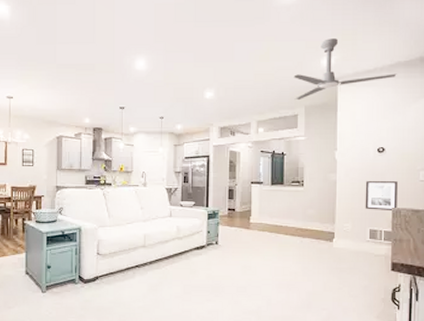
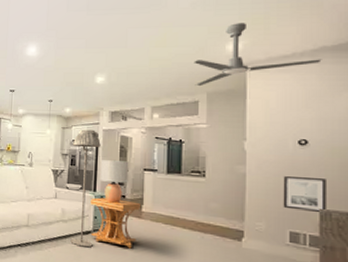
floor lamp: none [184,146,212,262] -> present [70,129,101,248]
side table: none [204,212,249,258] -> present [90,197,140,249]
lamp: none [211,175,238,216] -> present [99,160,129,203]

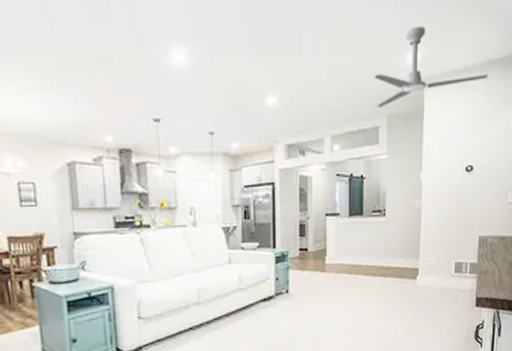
floor lamp: present [70,129,101,248] -> none [243,170,278,316]
side table: present [90,197,140,249] -> none [270,253,324,308]
lamp: present [99,160,129,203] -> none [278,207,310,259]
wall art: present [283,176,326,214] -> none [451,205,485,240]

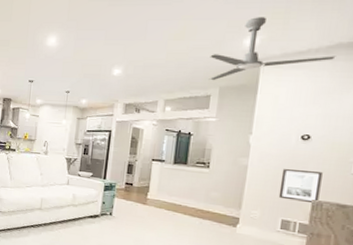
wall art: none [451,205,485,240] -> present [278,169,323,204]

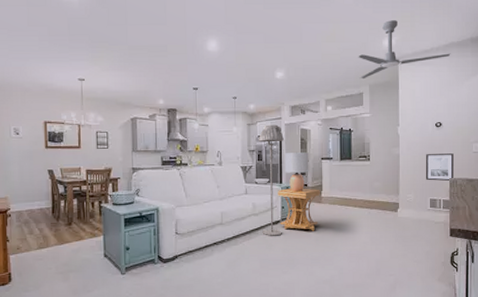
floor lamp: none [79,120,114,230] -> present [258,124,284,236]
side table: none [98,185,146,232] -> present [278,188,320,231]
lamp: none [110,150,139,190] -> present [284,152,309,192]

